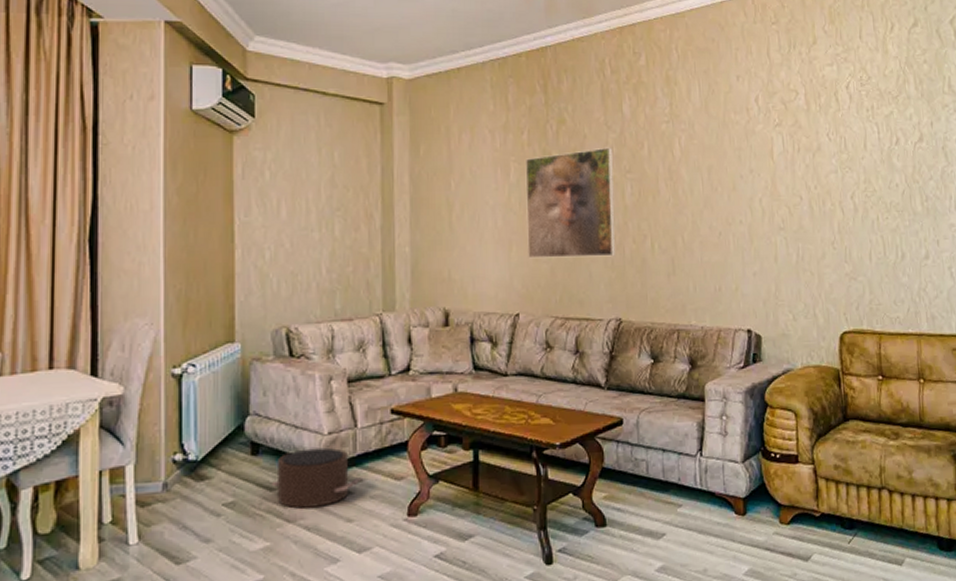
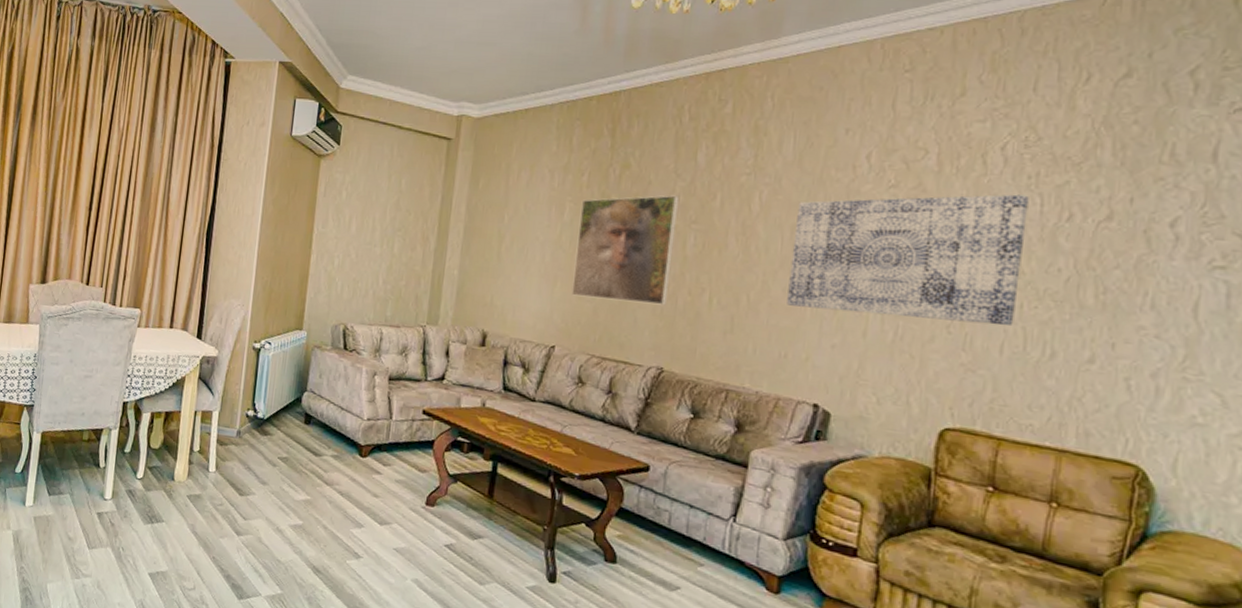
pouf: present [271,447,362,509] -> none [317,428,391,479]
wall art: none [710,125,875,241] -> present [787,194,1029,327]

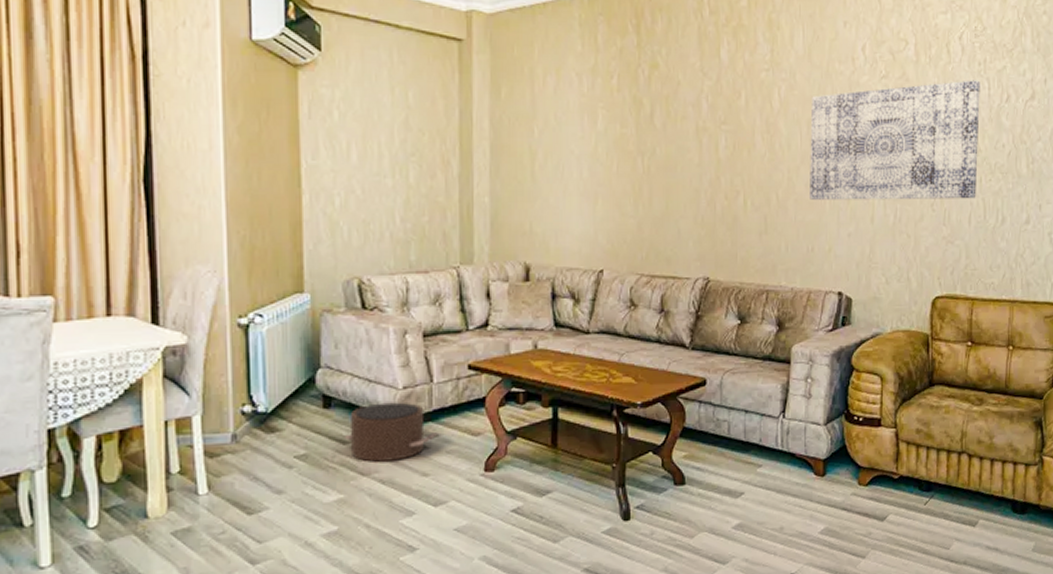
pouf: none [317,428,391,479] -> present [344,402,438,462]
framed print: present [571,195,679,306] -> none [614,95,707,213]

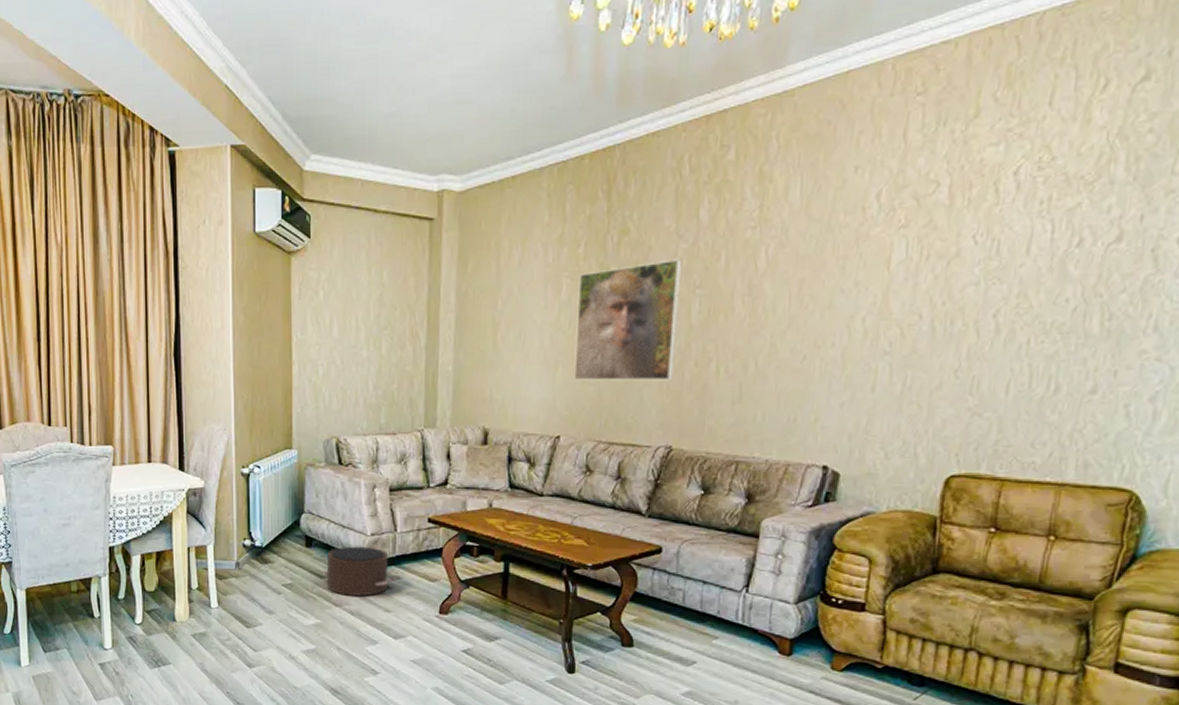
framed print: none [614,95,707,213] -> present [574,259,681,381]
wall art: present [810,80,980,200] -> none [795,222,1040,366]

